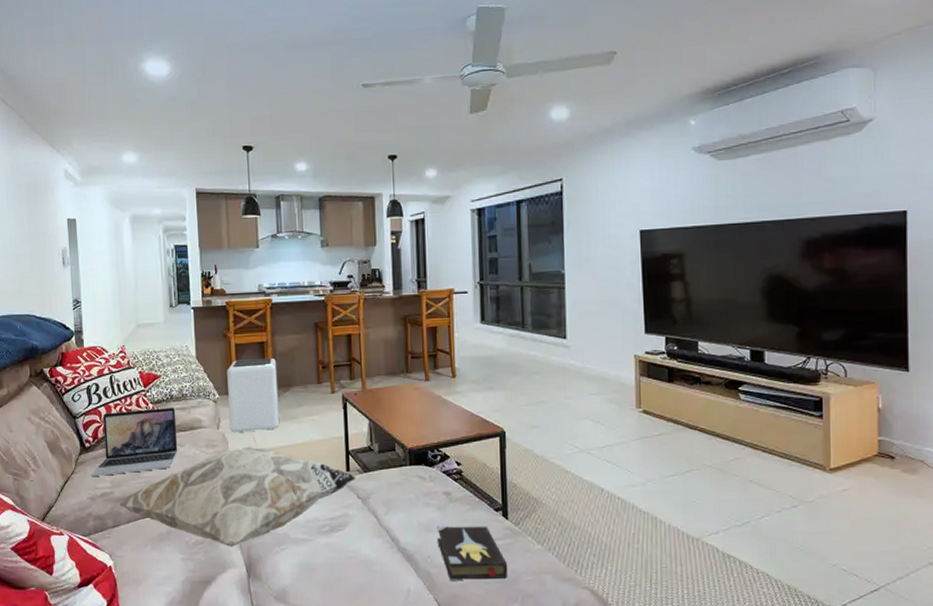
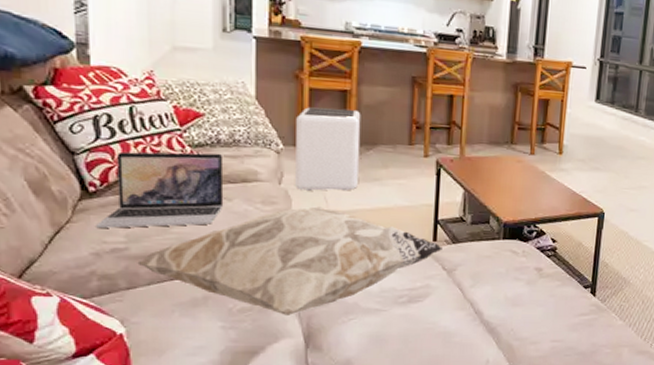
hardback book: present [437,525,508,581] -> none [522,300,589,353]

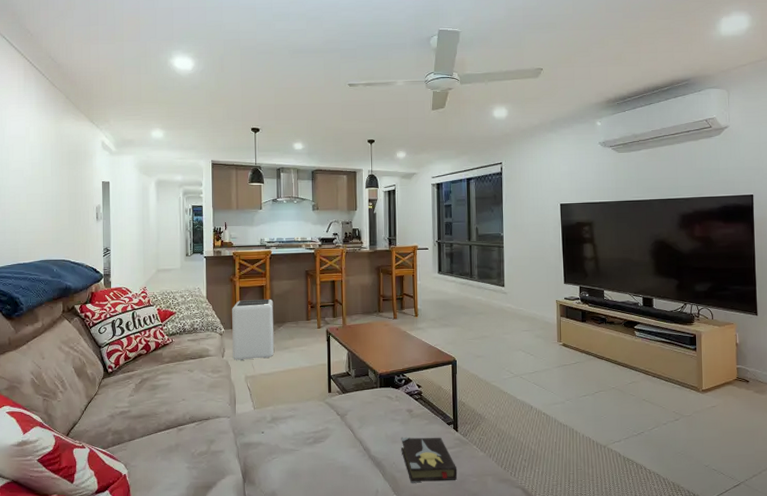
laptop: present [96,151,224,228] -> none [112,338,188,397]
decorative pillow: present [137,206,444,317] -> none [135,372,337,458]
hardback book: none [522,300,589,353] -> present [401,437,458,483]

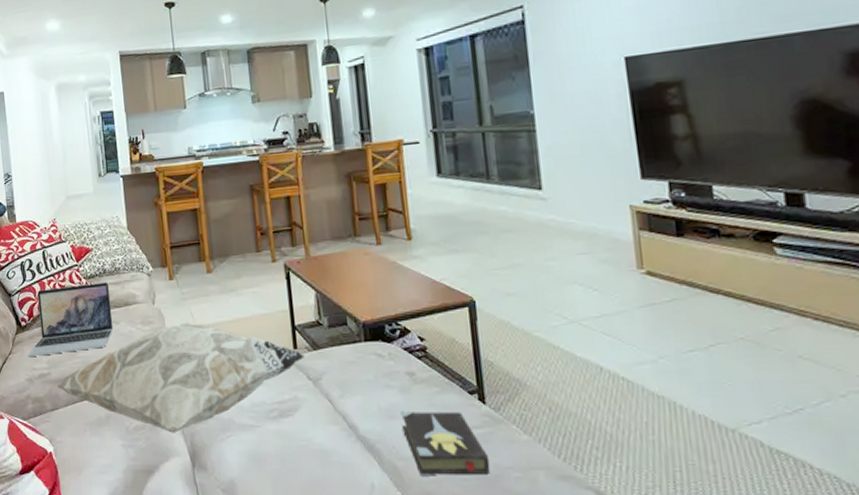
laptop: none [112,338,188,397] -> present [28,281,114,356]
decorative pillow: none [135,372,337,458] -> present [57,322,306,434]
air purifier: present [232,299,275,360] -> none [159,225,218,308]

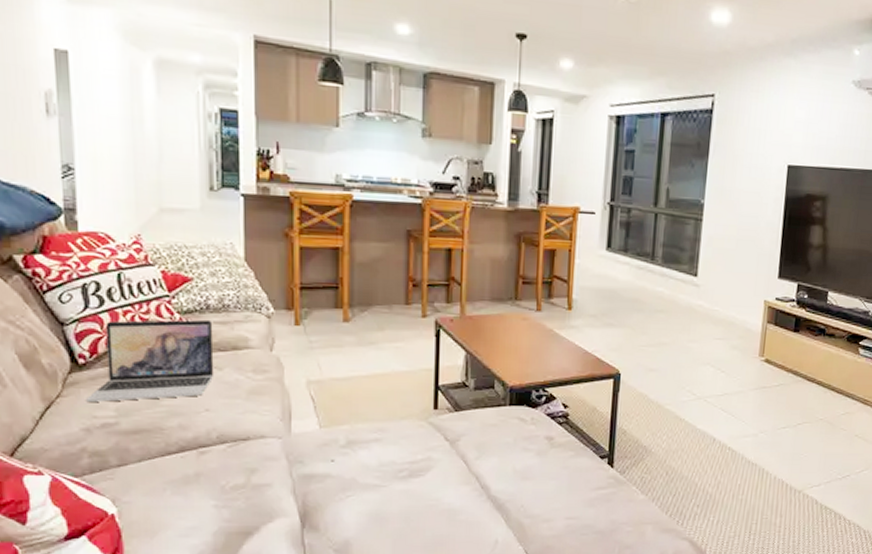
decorative pillow: present [57,322,306,434] -> none [128,374,446,494]
hardback book: present [401,410,491,477] -> none [533,472,608,532]

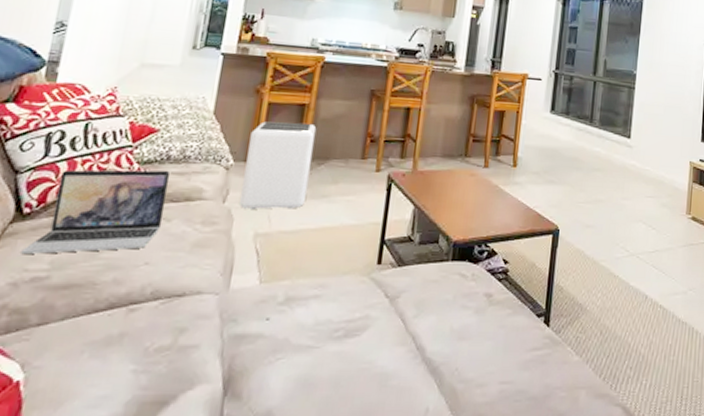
air purifier: none [287,267,355,357] -> present [239,121,317,209]

